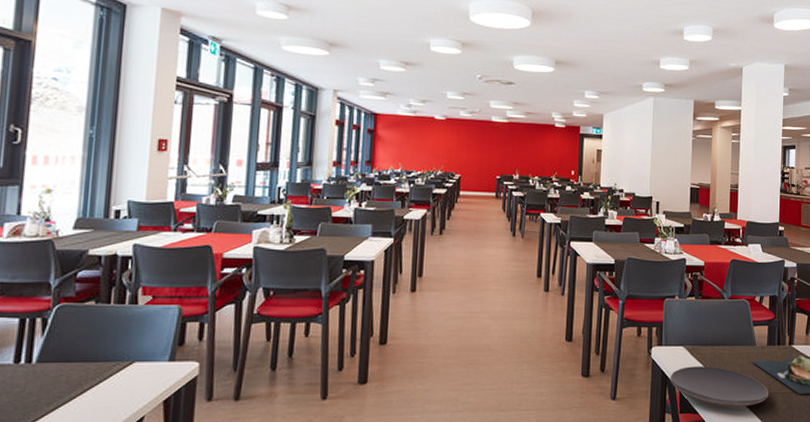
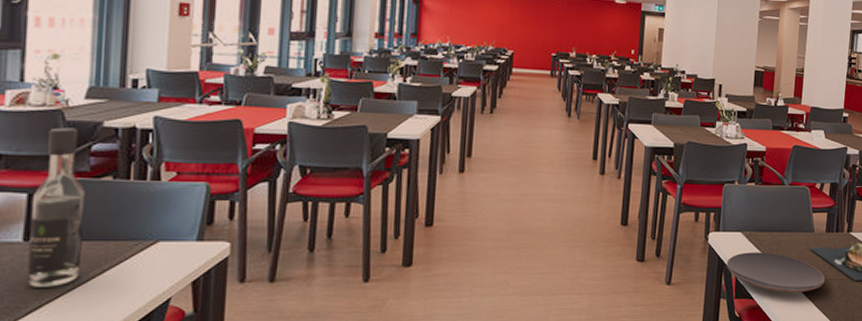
bottle: none [16,256,70,408] -> present [27,127,85,289]

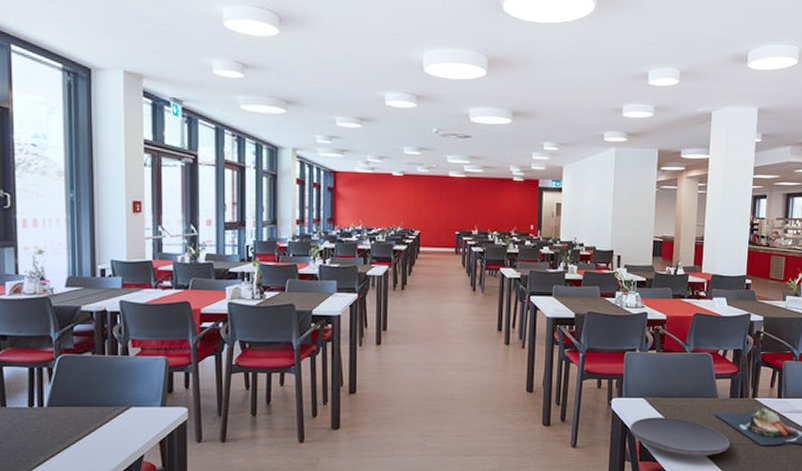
bottle: present [27,127,85,289] -> none [32,312,73,446]

